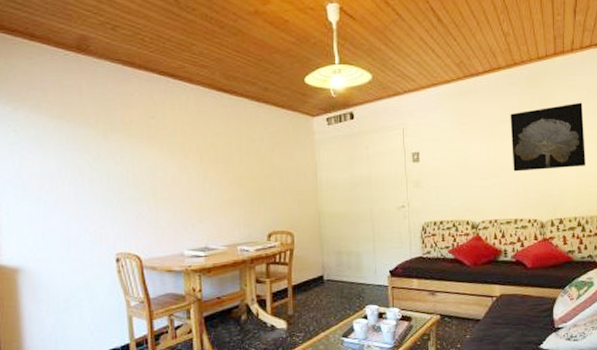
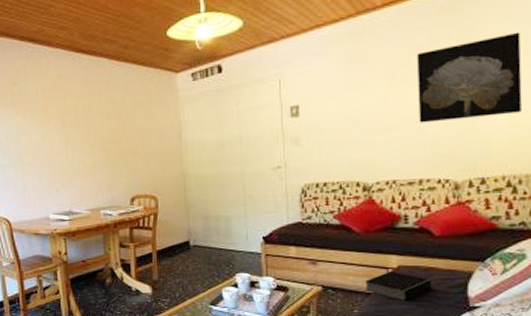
book: none [475,299,527,325] -> present [365,272,432,301]

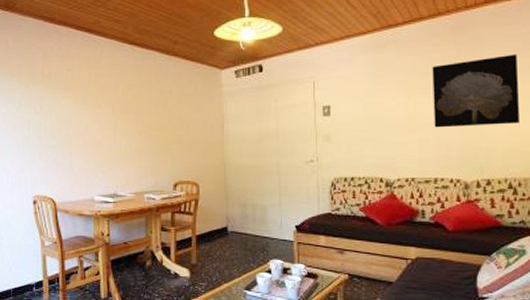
book: present [365,272,432,301] -> none [387,262,446,290]

